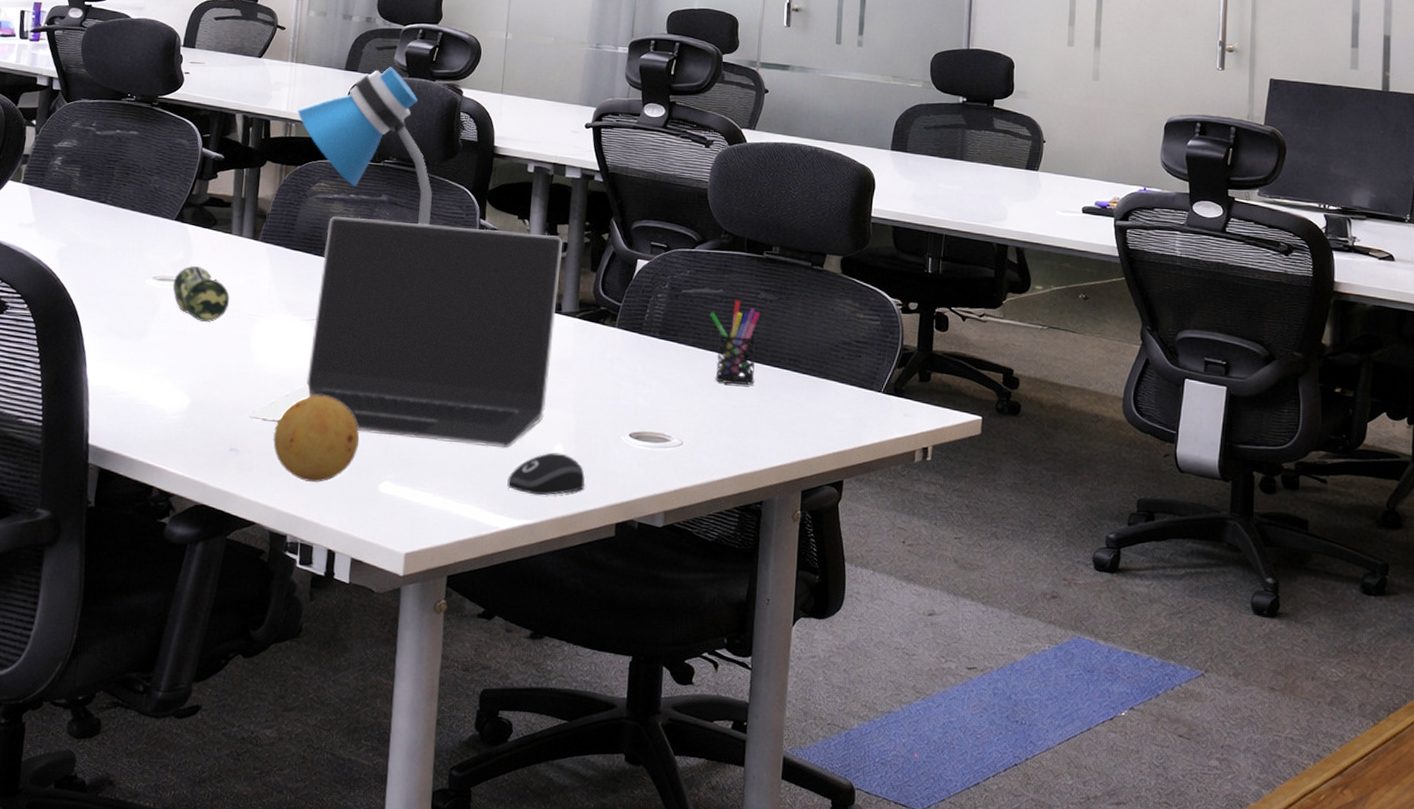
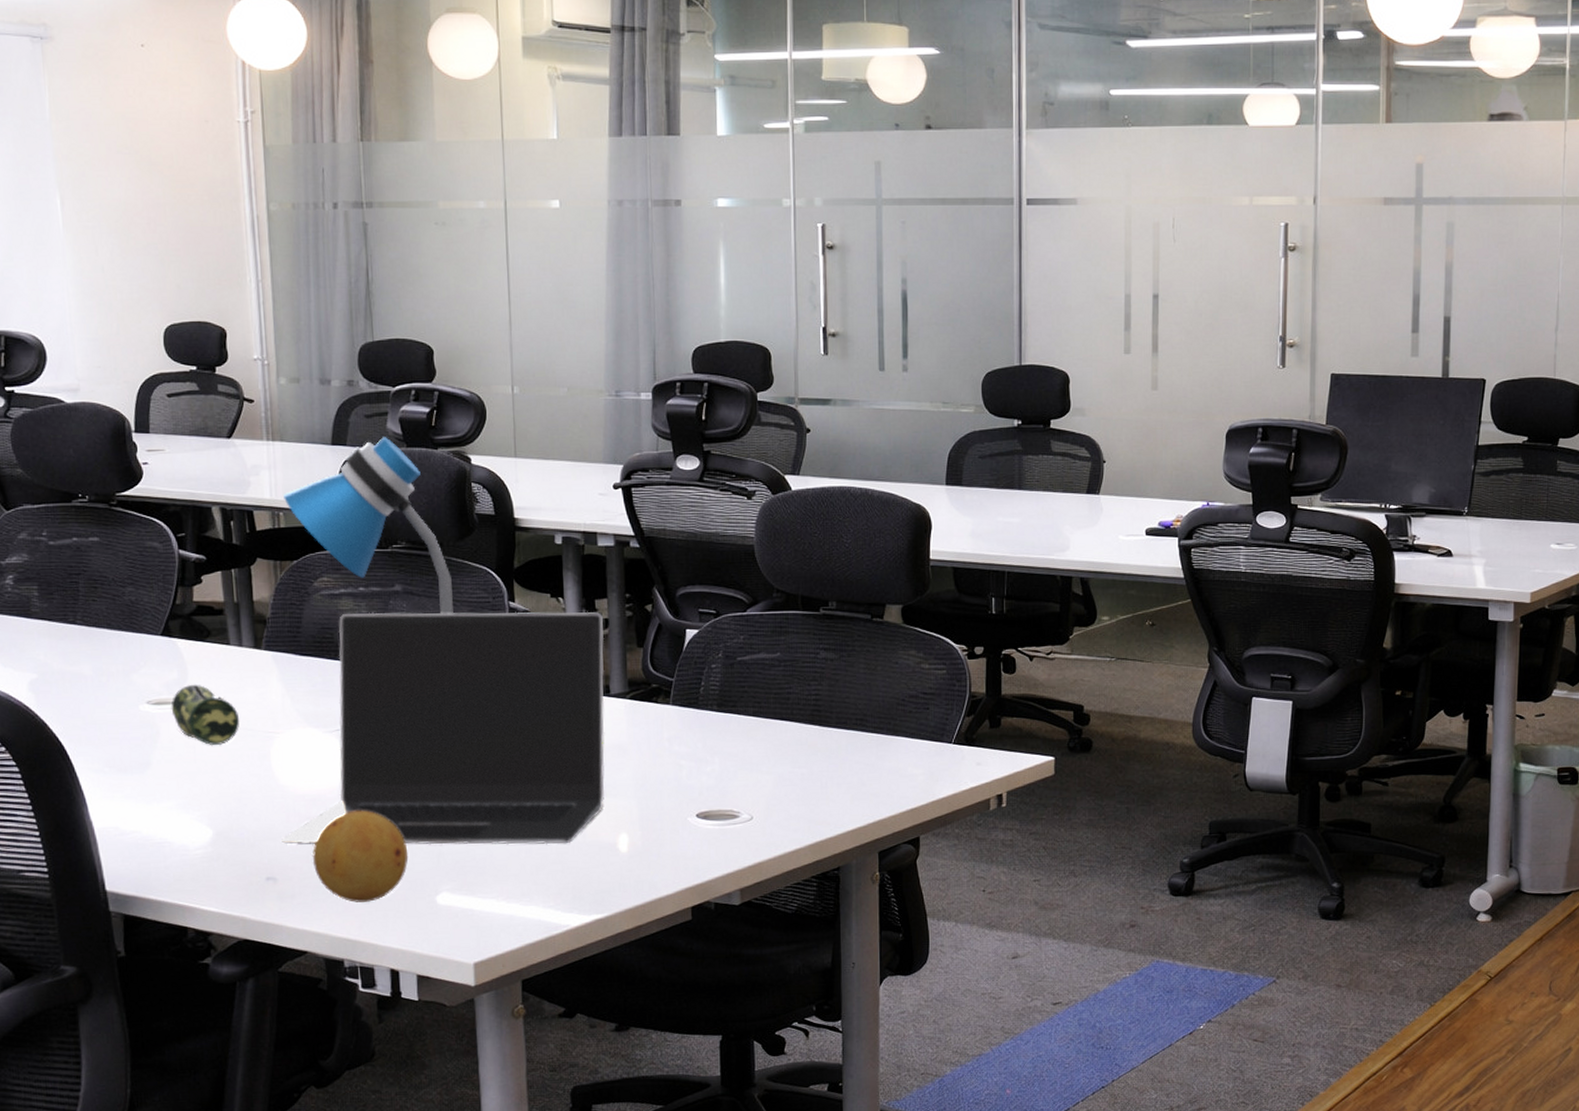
computer mouse: present [507,452,585,496] -> none [573,842,655,888]
pen holder: present [709,300,761,385] -> none [768,663,822,752]

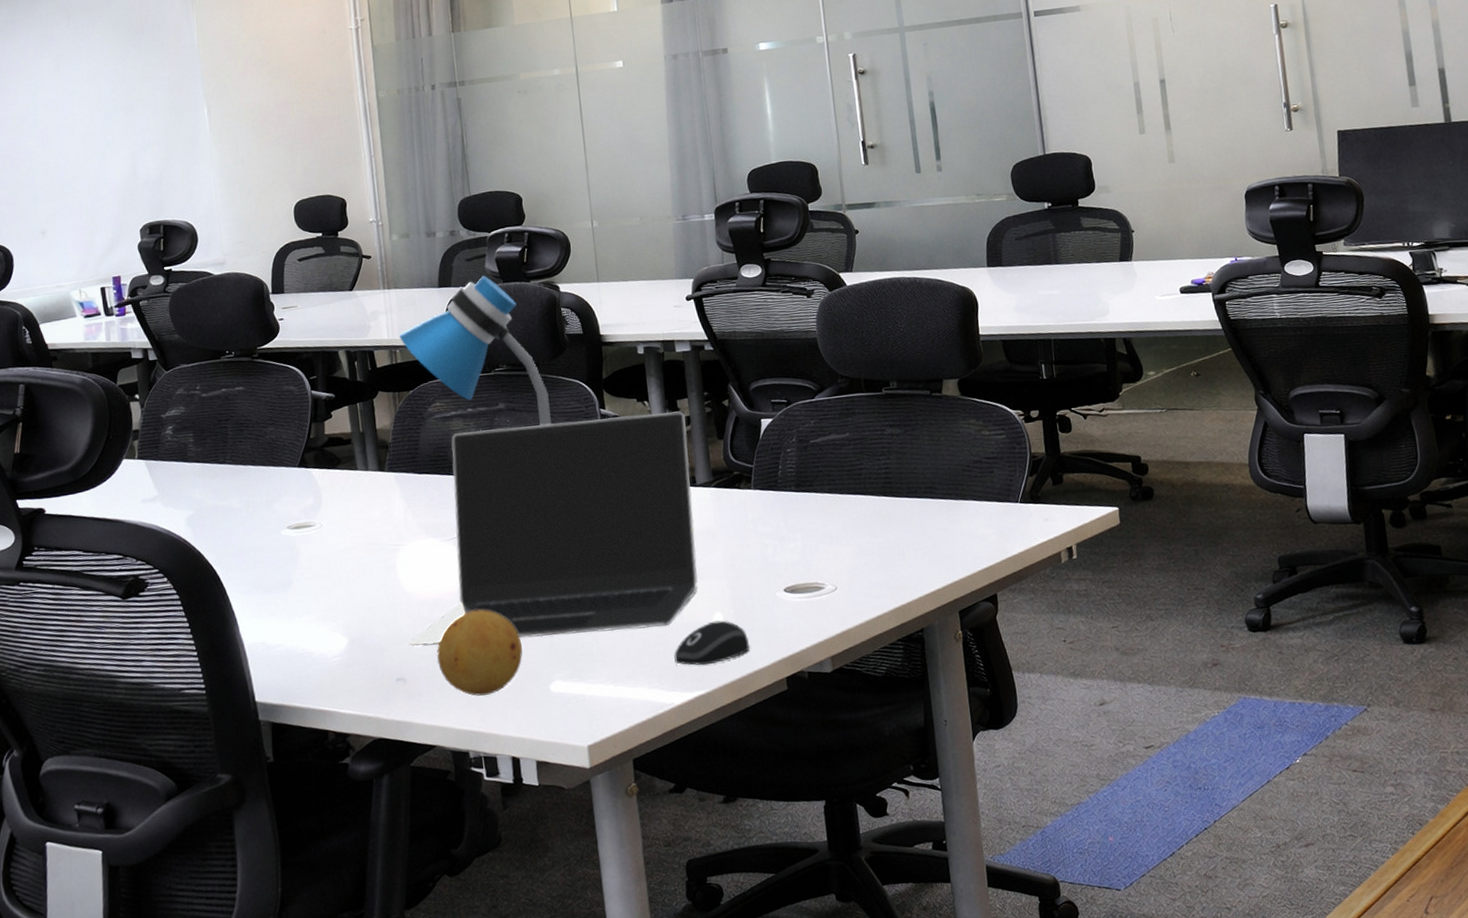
pencil case: present [171,684,240,745] -> none [308,507,369,561]
computer mouse: none [573,842,655,888] -> present [674,620,750,666]

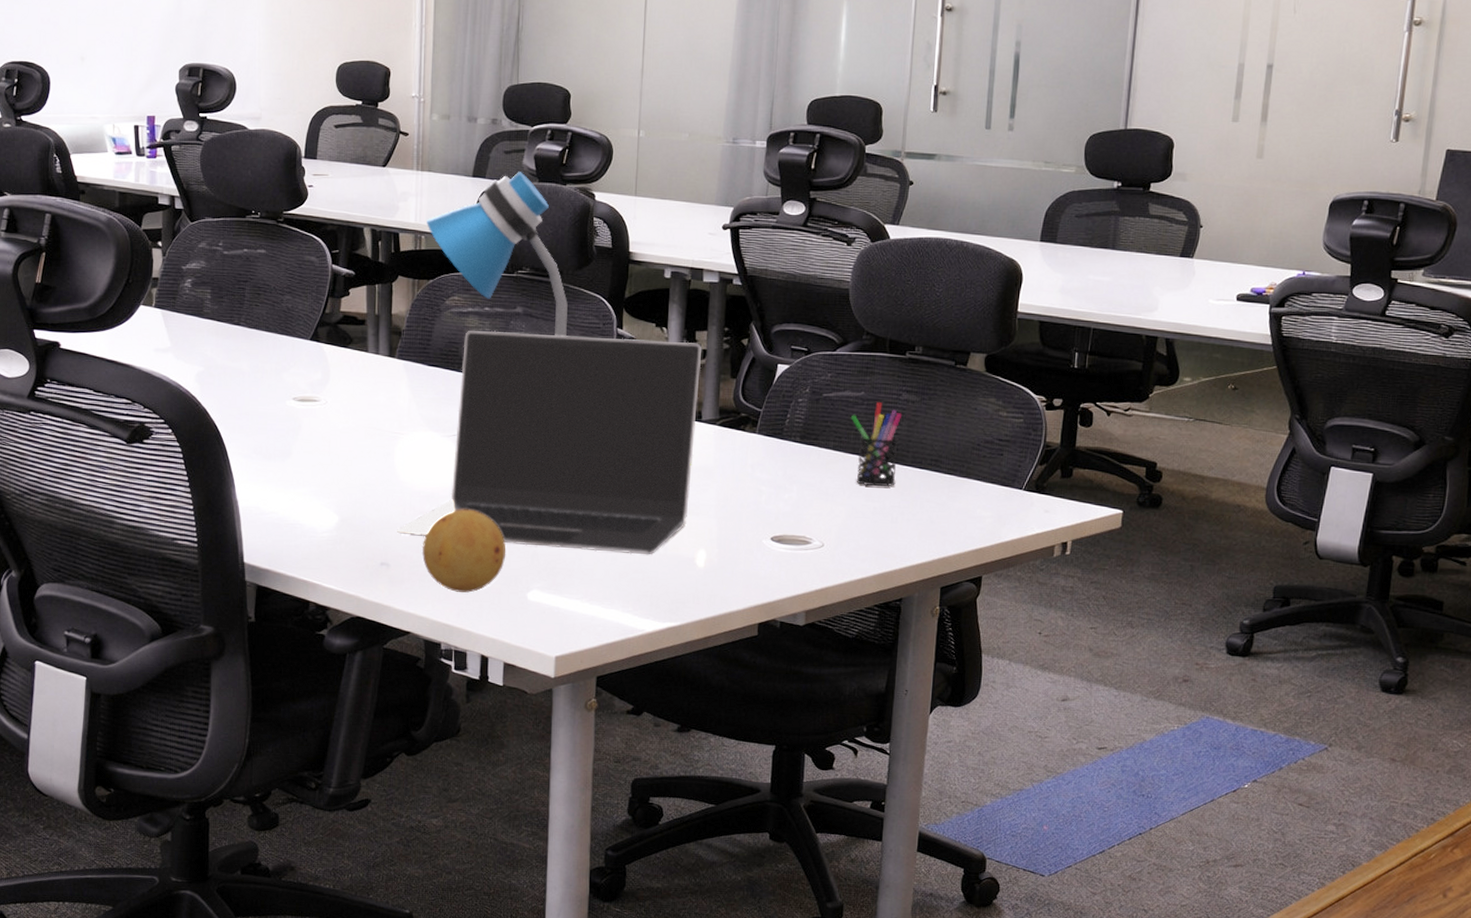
computer mouse: present [674,620,750,666] -> none [652,557,728,599]
pen holder: none [840,440,896,524] -> present [850,402,903,487]

